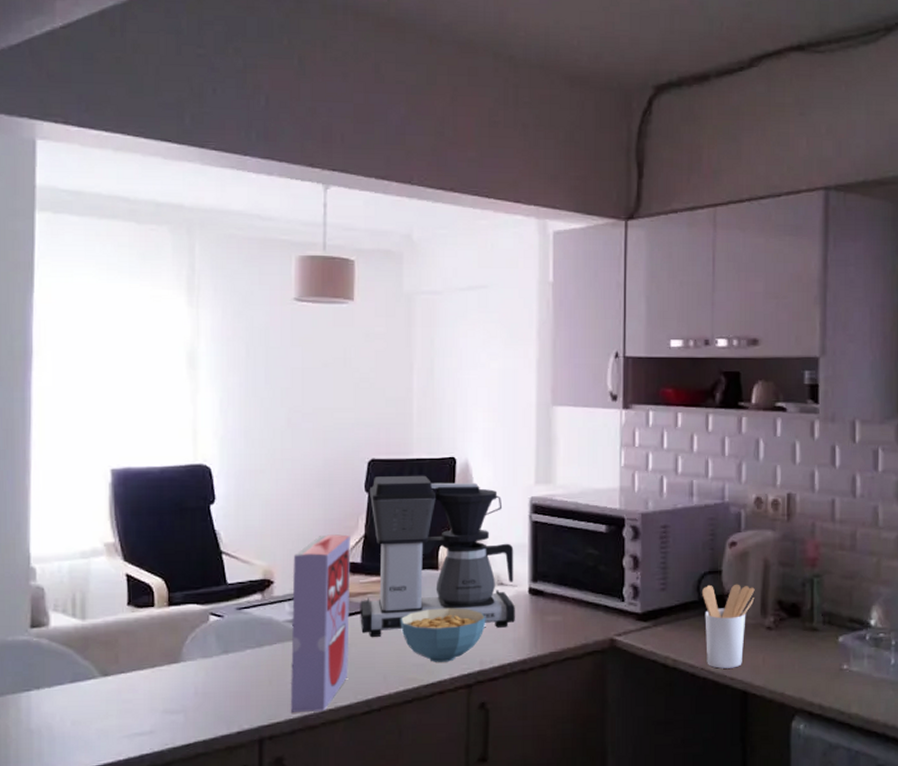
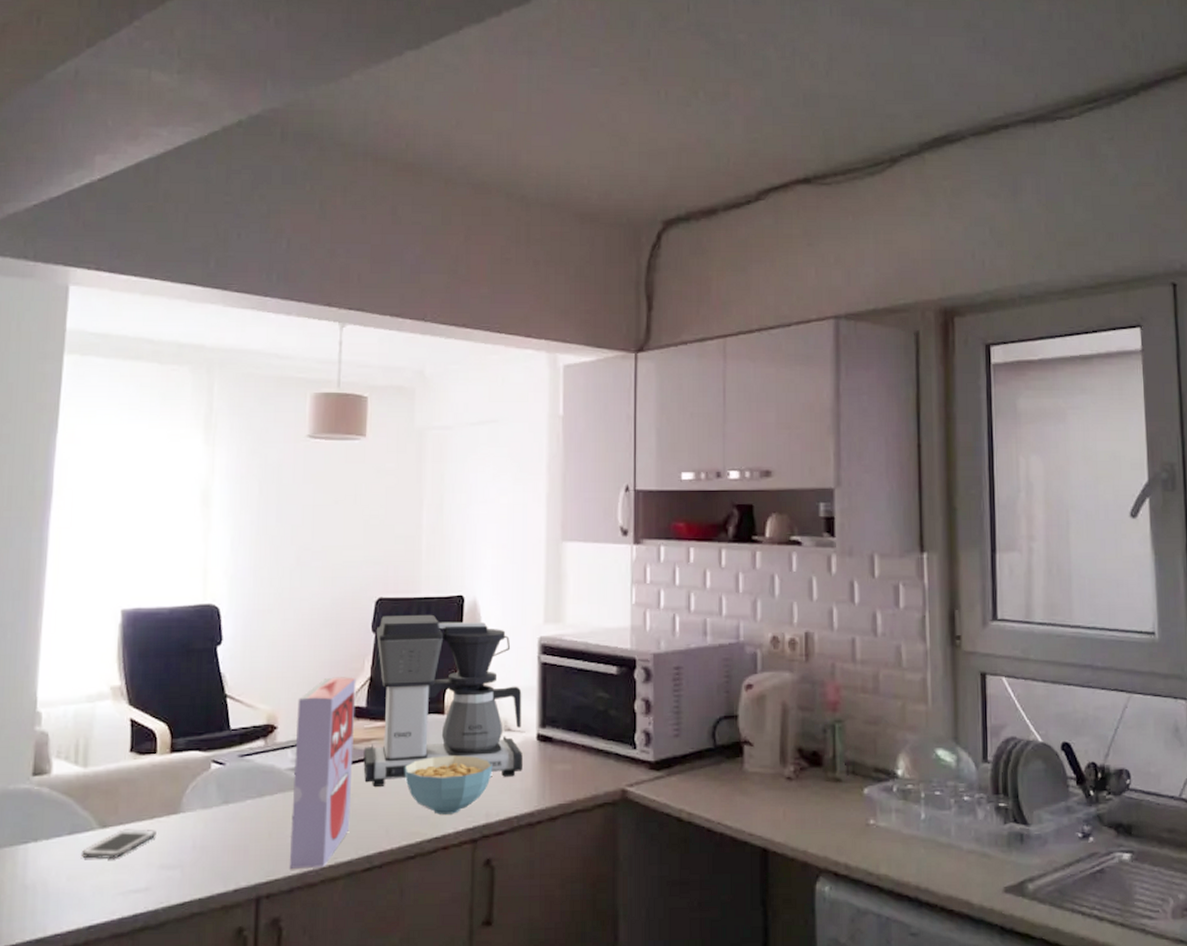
cell phone: none [84,677,158,705] -> present [80,829,157,860]
utensil holder: present [701,584,755,669] -> none [717,730,773,823]

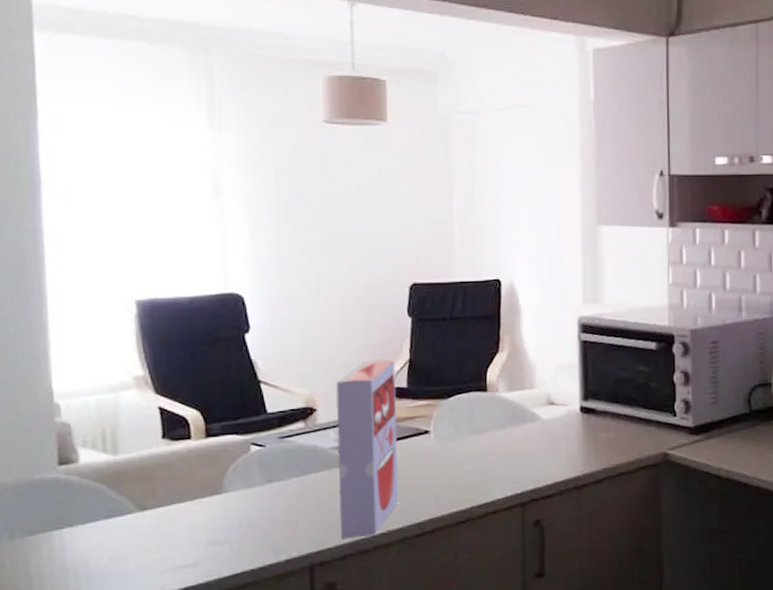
cell phone: present [80,829,157,860] -> none [121,510,200,540]
coffee maker: present [363,614,523,787] -> none [408,298,567,460]
cereal bowl: present [404,755,493,815] -> none [450,428,538,483]

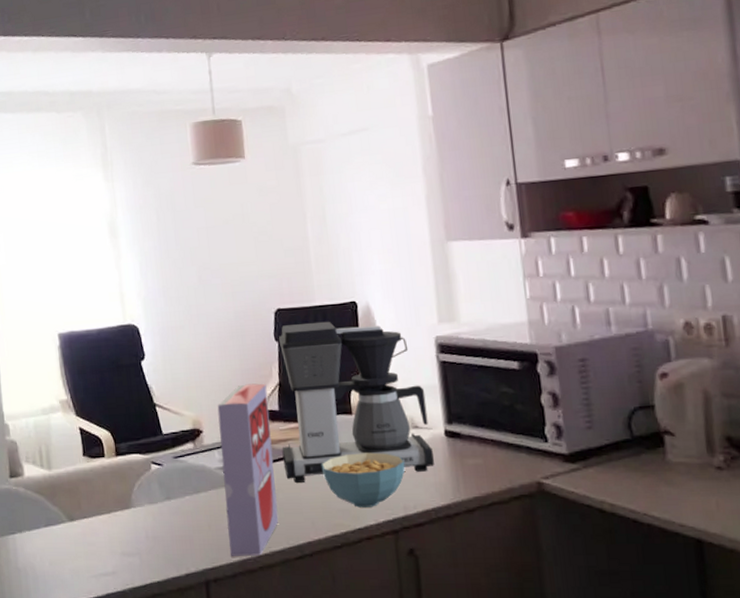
coffee maker: none [408,298,567,460] -> present [279,321,434,483]
cereal bowl: none [450,428,538,483] -> present [321,452,405,508]

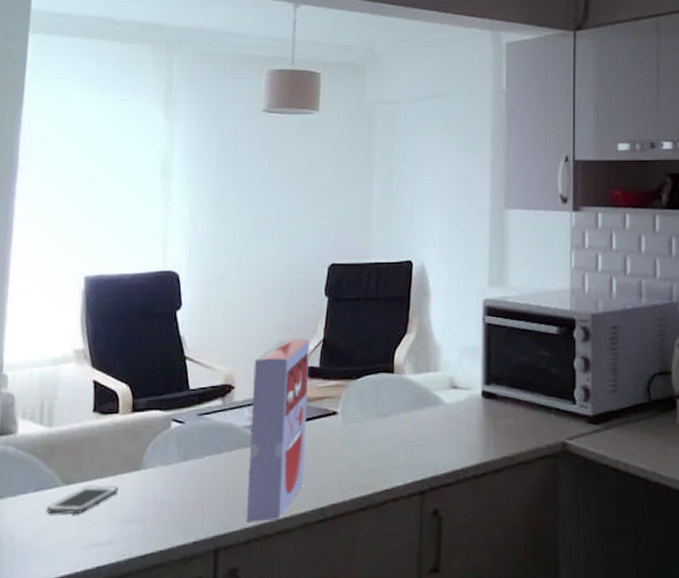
cell phone: none [57,522,115,548] -> present [45,485,119,515]
coffee maker: present [279,321,434,483] -> none [317,279,468,442]
cereal bowl: present [321,452,405,508] -> none [356,412,440,468]

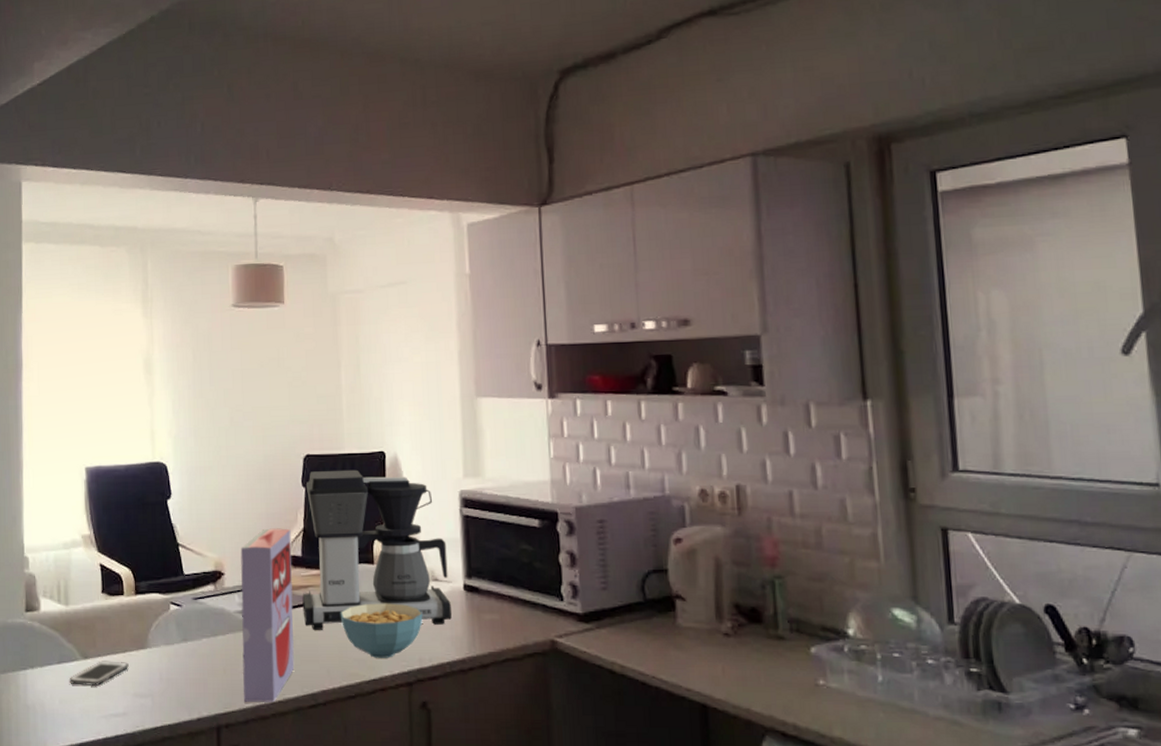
coffee maker: none [317,279,468,442] -> present [302,469,452,630]
cereal bowl: none [356,412,440,468] -> present [340,603,423,658]

